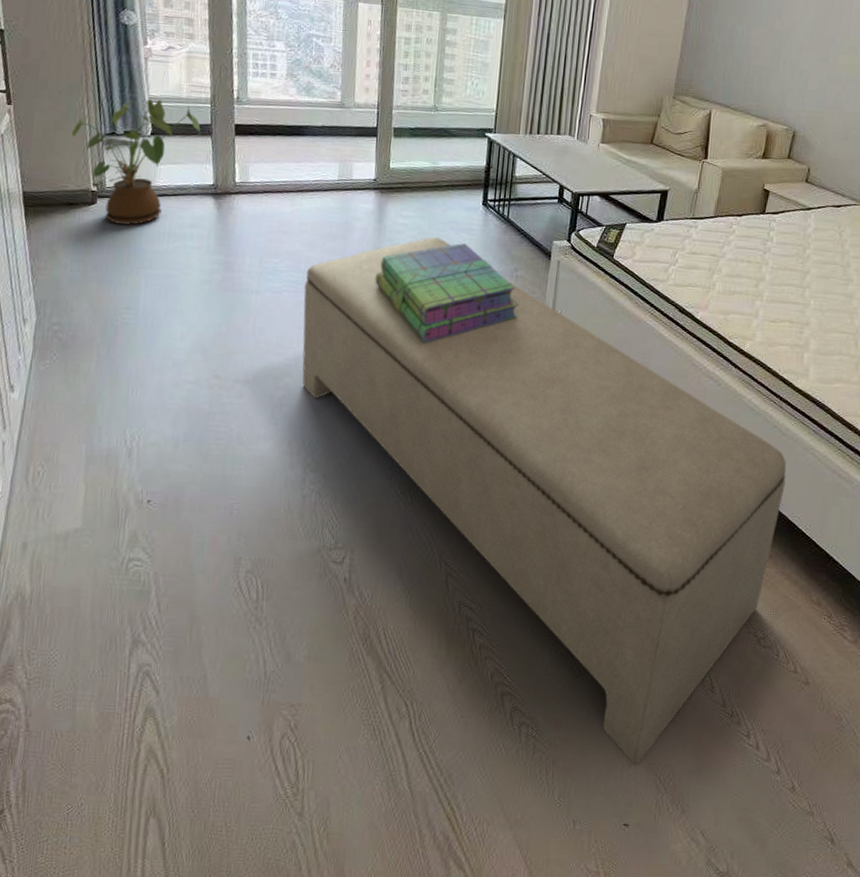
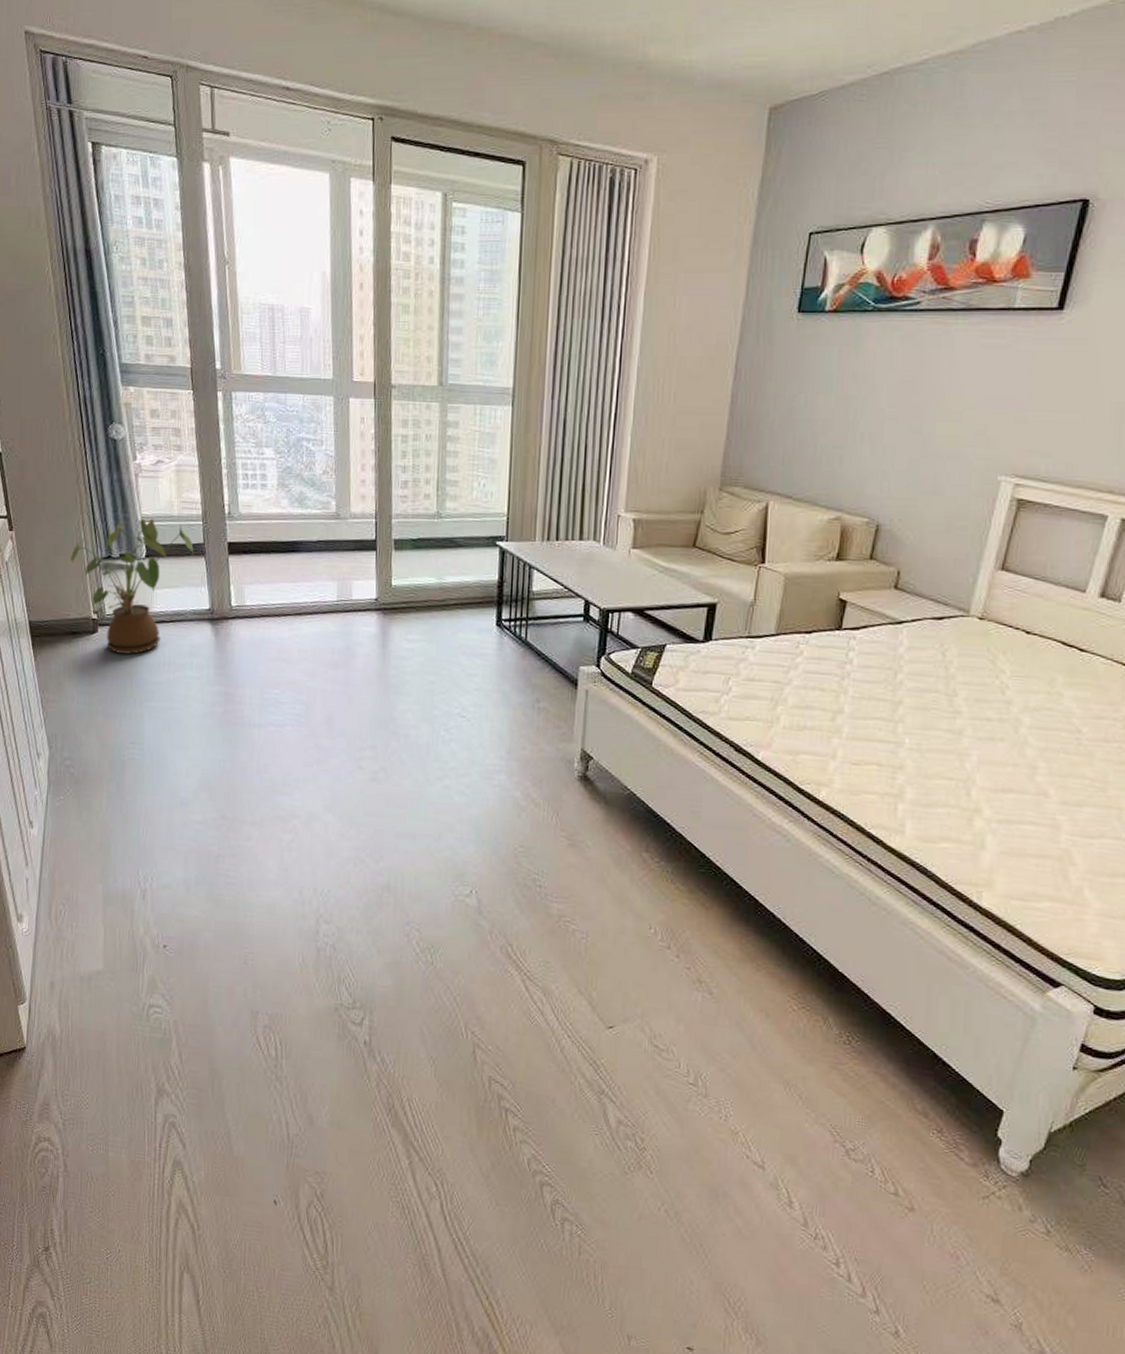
bench: present [302,237,787,764] -> none [307,663,878,1281]
stack of books: present [375,243,519,343] -> none [382,670,543,784]

